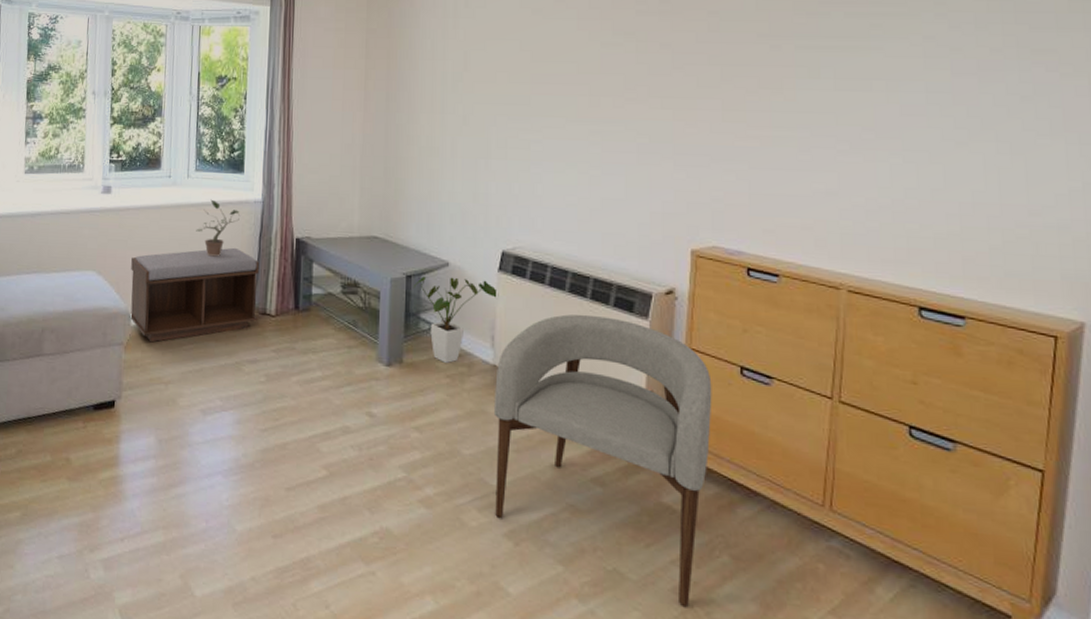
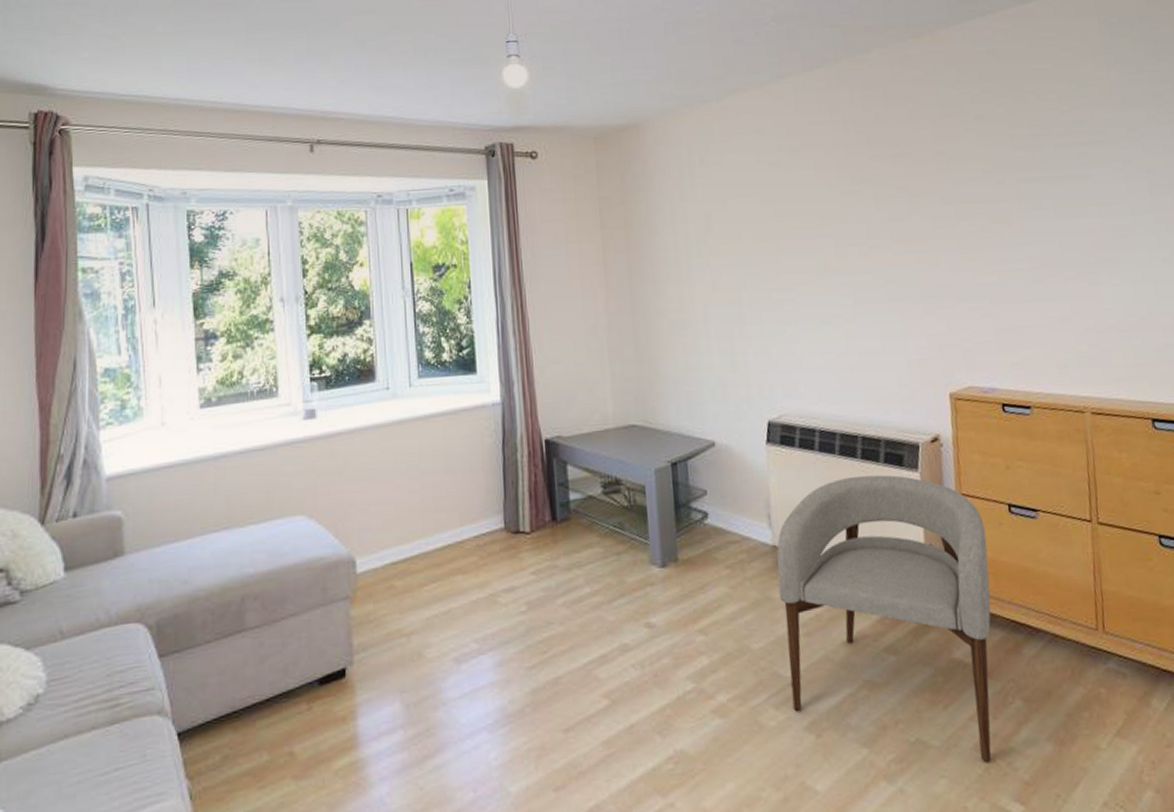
bench: present [129,247,260,343] -> none [350,460,510,590]
potted plant: present [196,199,240,257] -> none [426,408,477,476]
house plant: present [413,276,499,364] -> none [679,455,770,554]

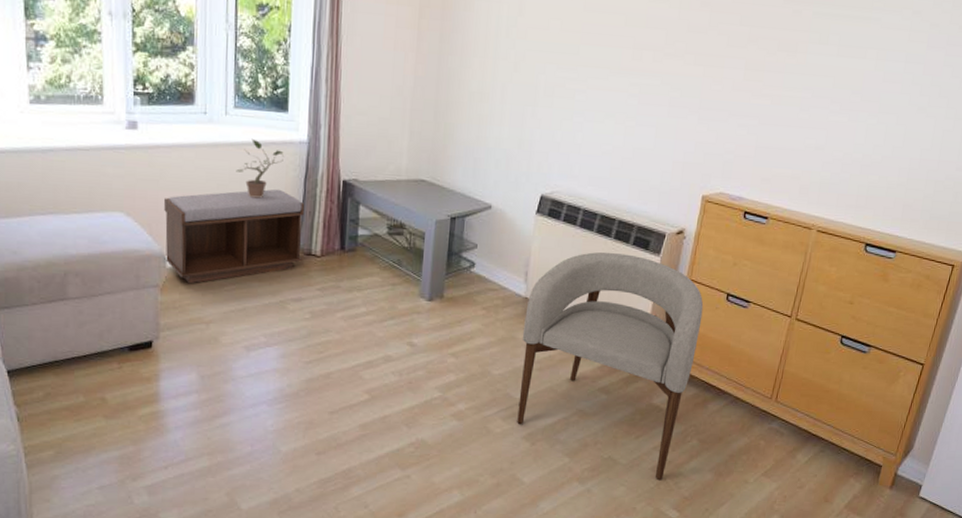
bench: none [350,460,510,590] -> present [164,189,305,284]
potted plant: none [426,408,477,476] -> present [236,138,284,199]

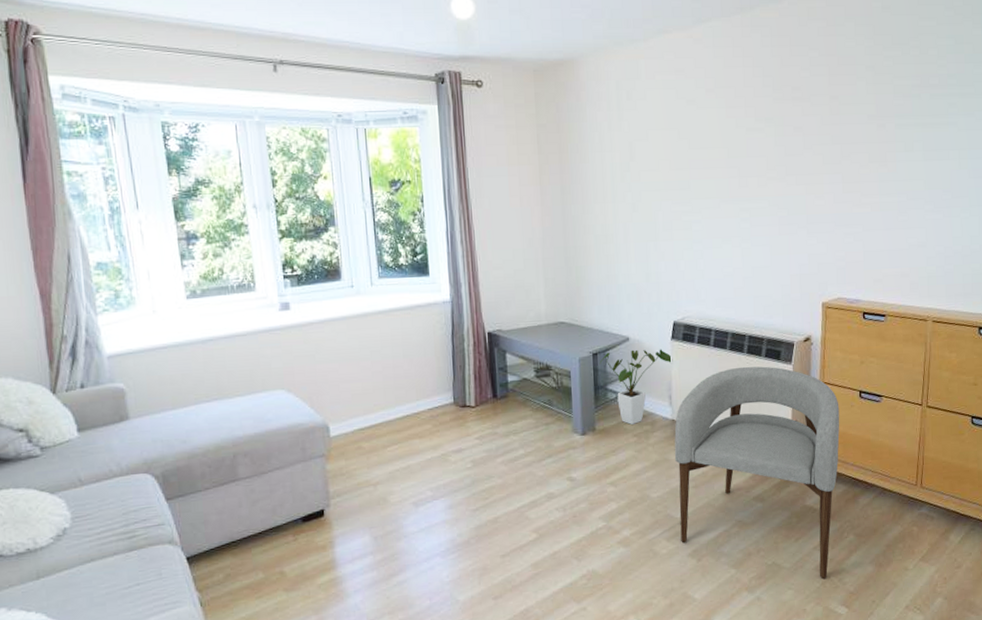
bench: present [164,189,305,284] -> none [322,348,458,450]
potted plant: present [236,138,284,199] -> none [386,304,430,360]
house plant: none [456,218,535,298] -> present [599,349,673,425]

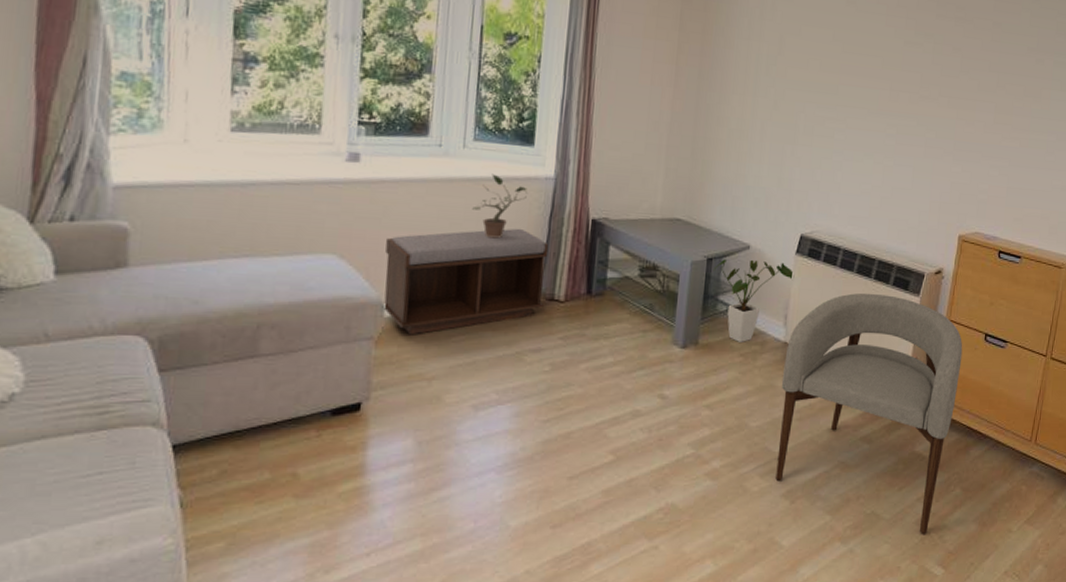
bench: none [322,348,458,450] -> present [382,228,549,335]
potted plant: none [386,304,430,360] -> present [472,173,527,239]

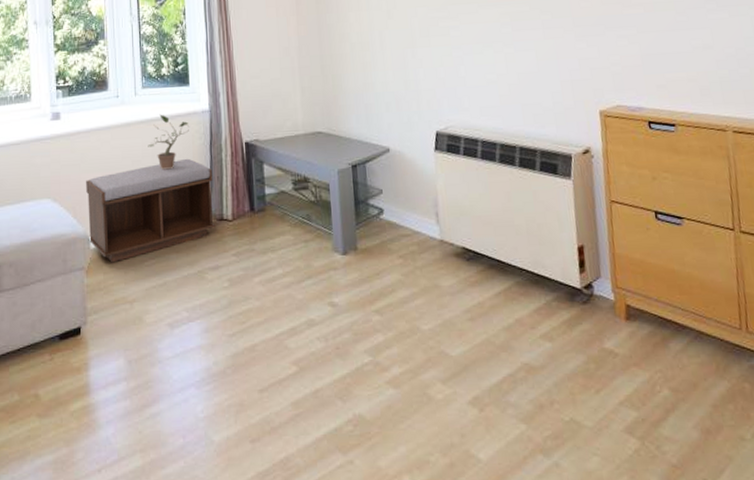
house plant: present [713,259,795,344] -> none [359,161,438,245]
armchair: present [776,293,963,534] -> none [443,181,641,444]

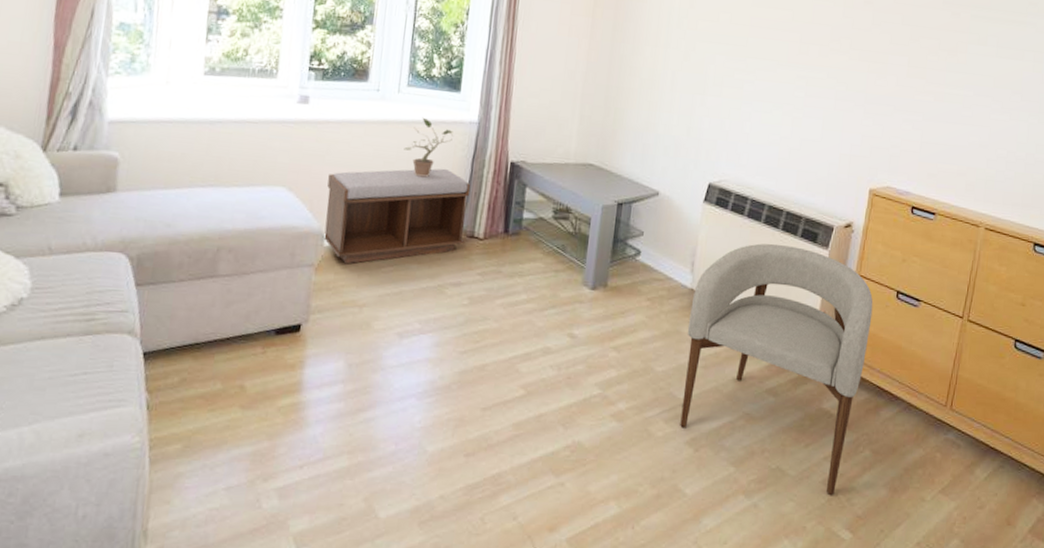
armchair: none [443,181,641,444] -> present [680,243,873,495]

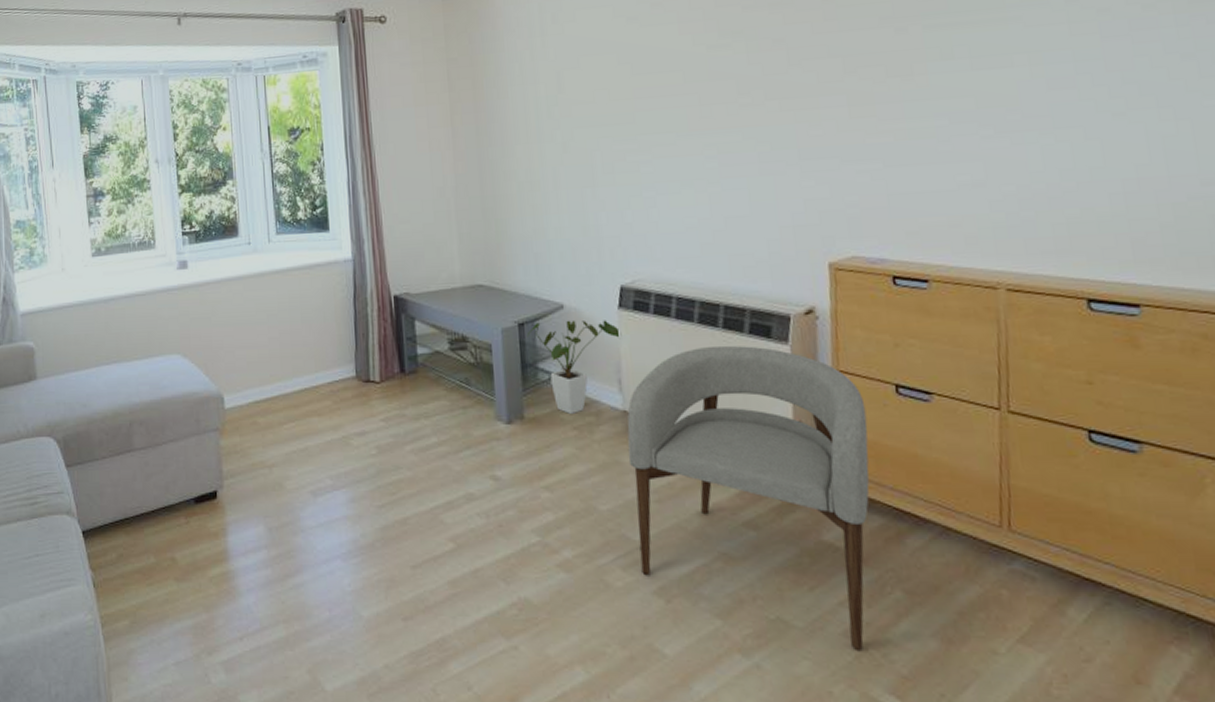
bench: present [322,168,471,264] -> none [218,312,361,425]
potted plant: present [404,117,453,178] -> none [284,263,330,326]
house plant: none [623,204,702,288] -> present [526,320,622,415]

